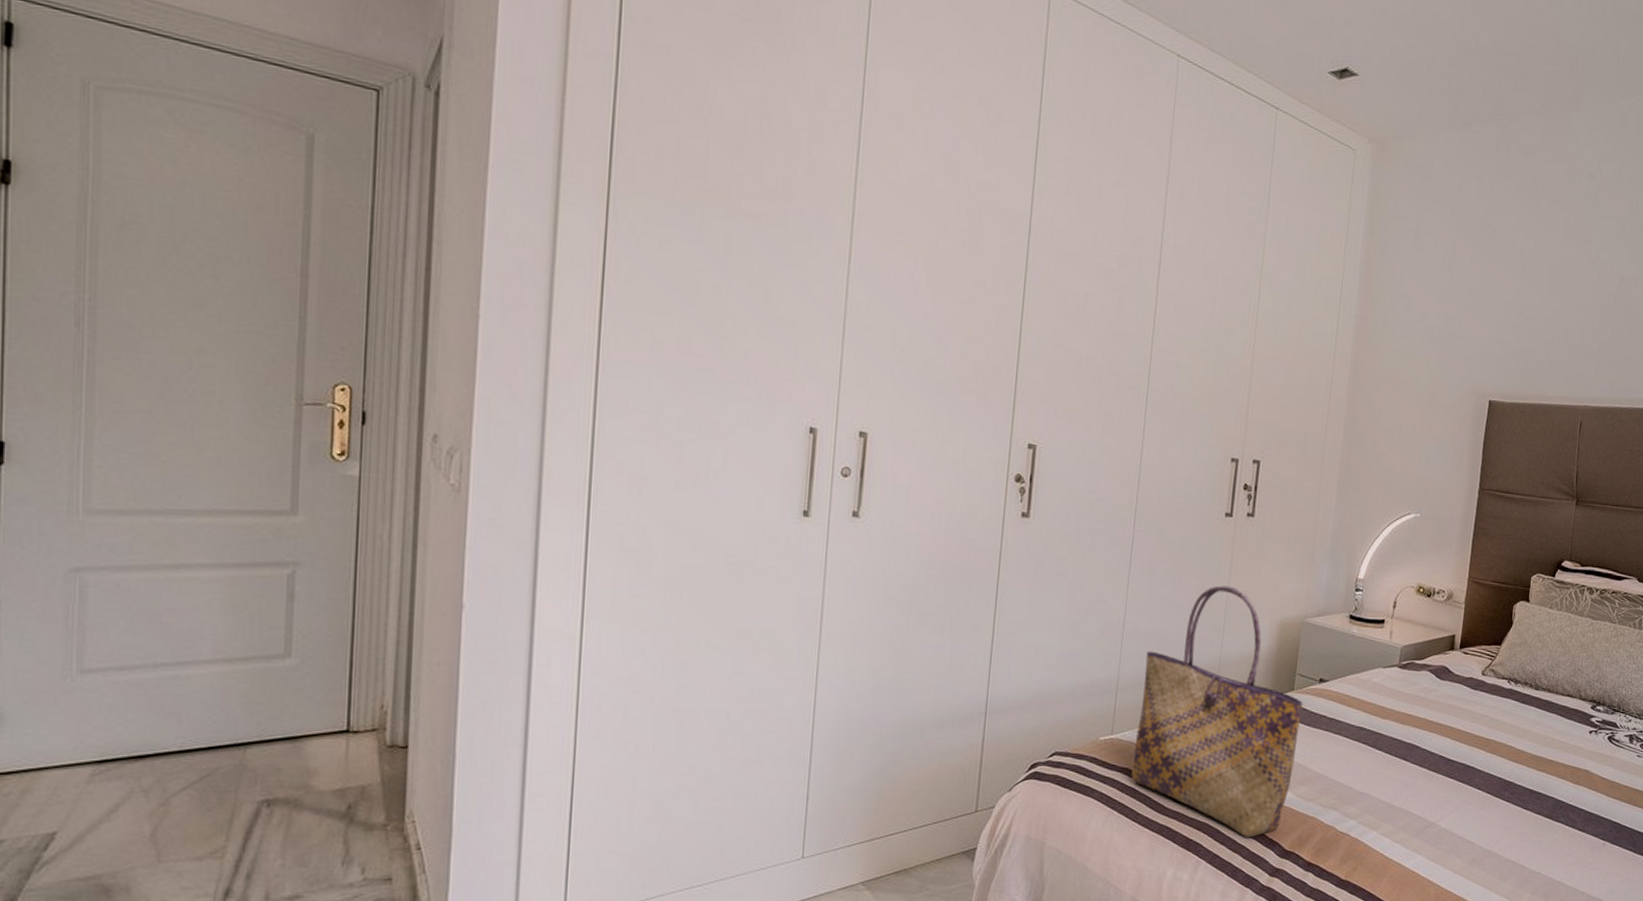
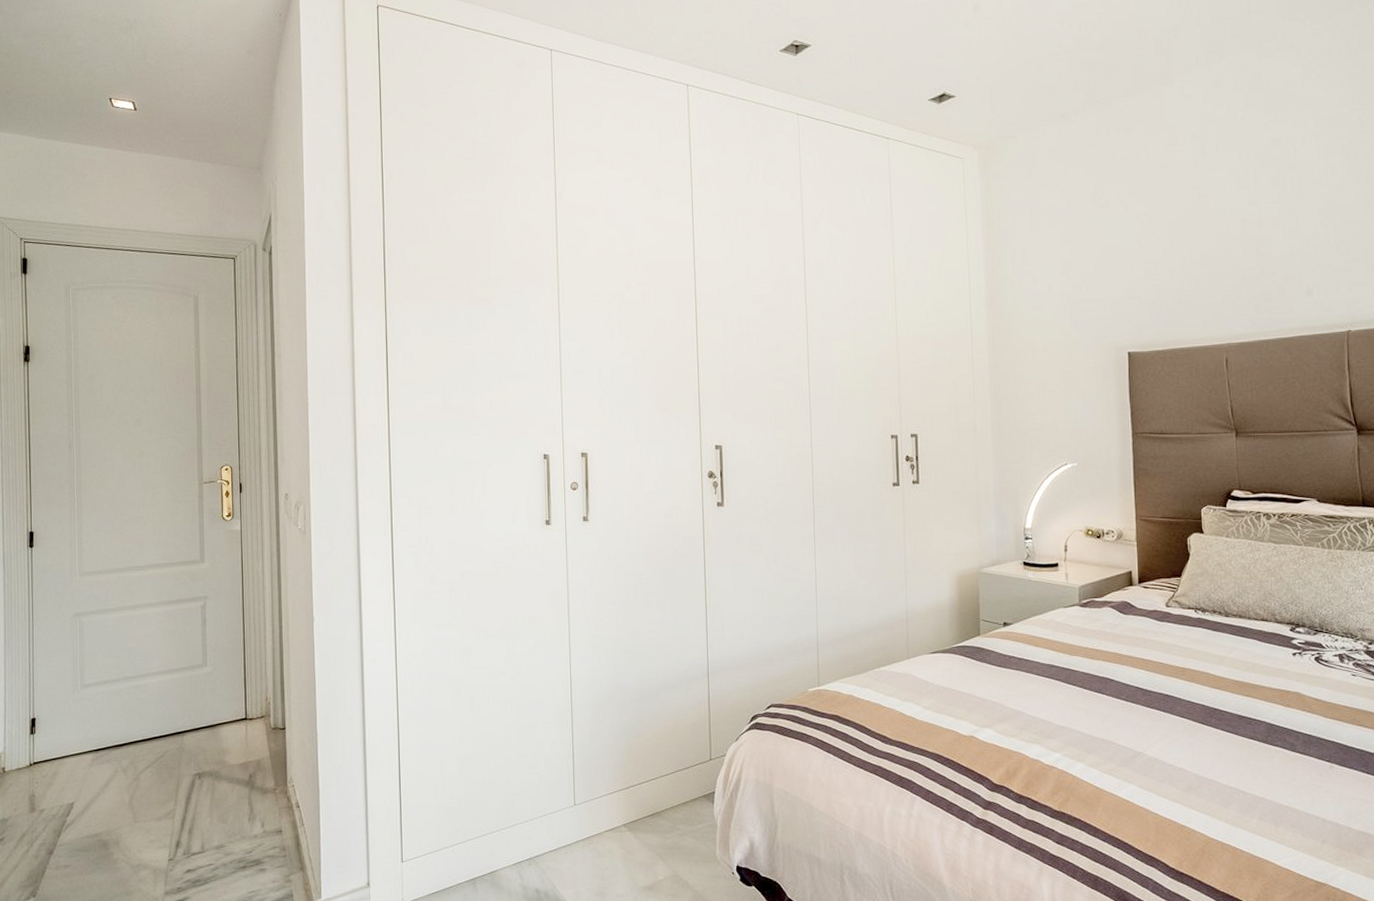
tote bag: present [1131,585,1303,837] -> none [839,546,991,773]

